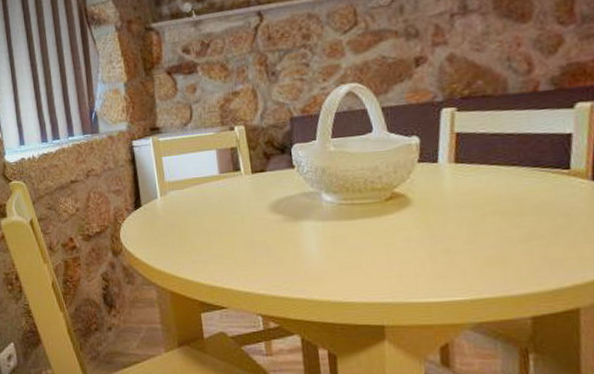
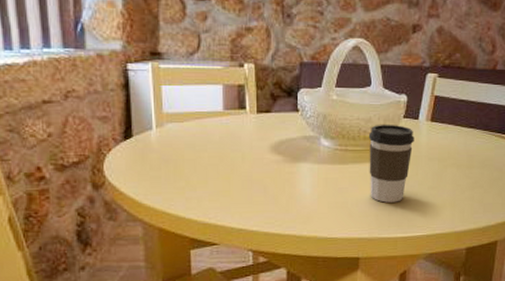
coffee cup: none [377,171,436,261] -> present [368,124,414,203]

